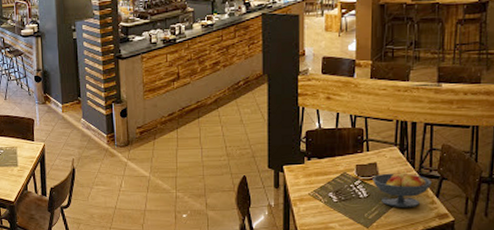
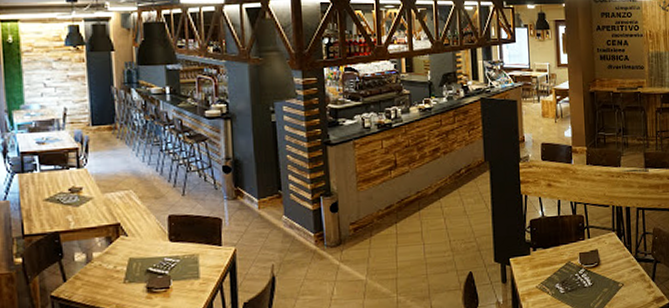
fruit bowl: present [372,172,432,208] -> none [595,257,647,295]

